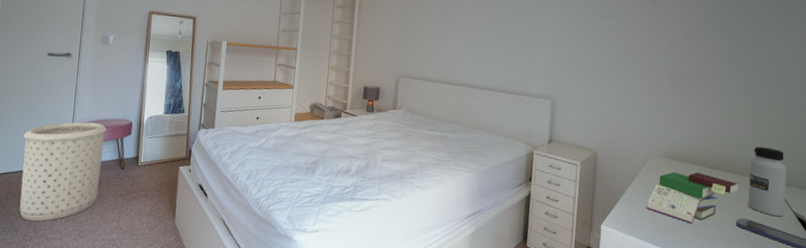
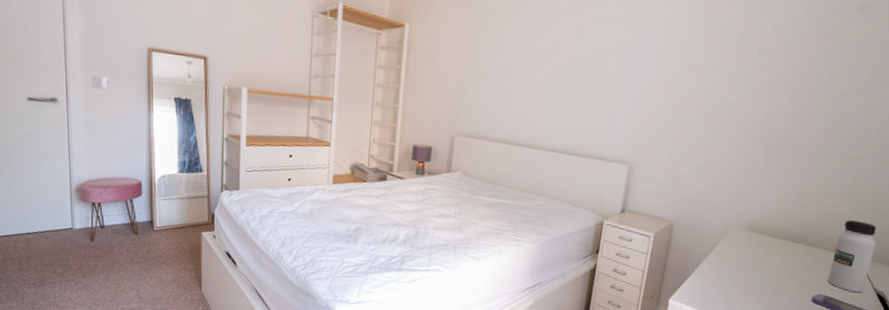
laundry basket: present [19,121,107,222] -> none [12,180,112,290]
book: present [646,172,738,224] -> none [719,245,822,299]

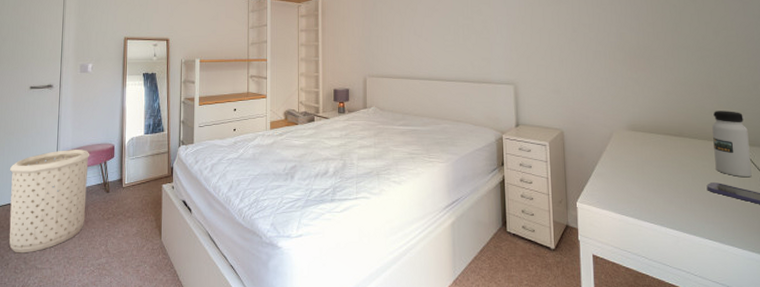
laundry basket: none [12,180,112,290] -> present [9,150,90,253]

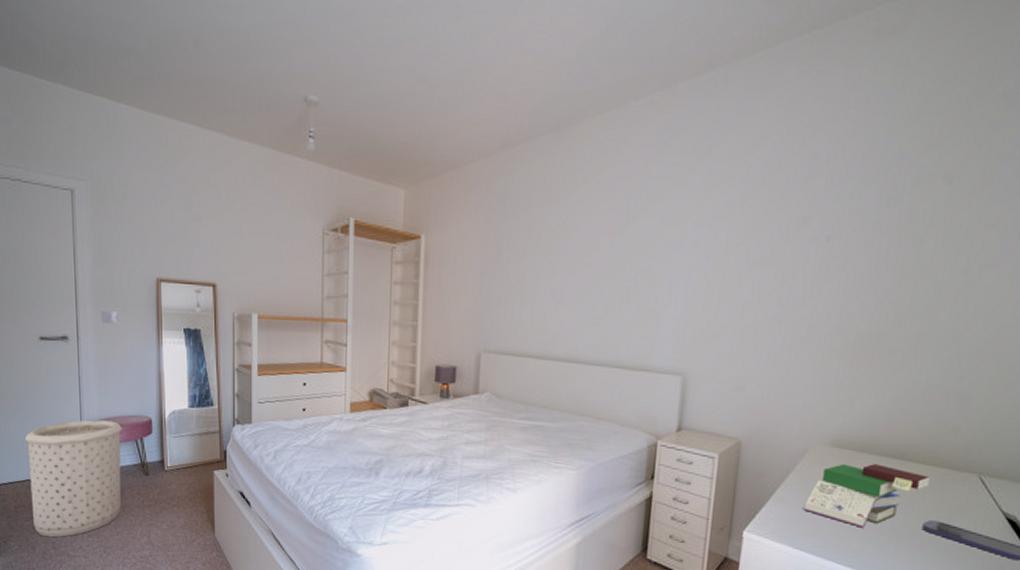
book: none [617,142,704,192] -> present [803,464,930,528]
water bottle: present [712,111,752,178] -> none [940,429,999,518]

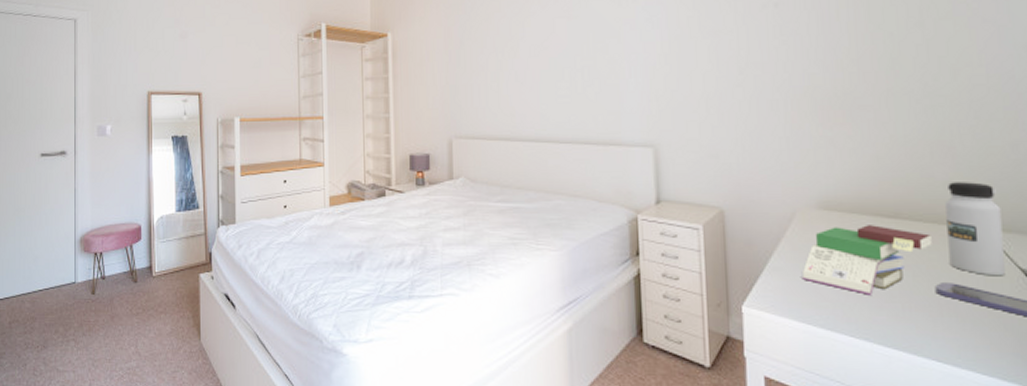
laundry basket: present [24,420,122,538] -> none [22,230,113,353]
water bottle: none [940,429,999,518] -> present [945,182,1005,277]

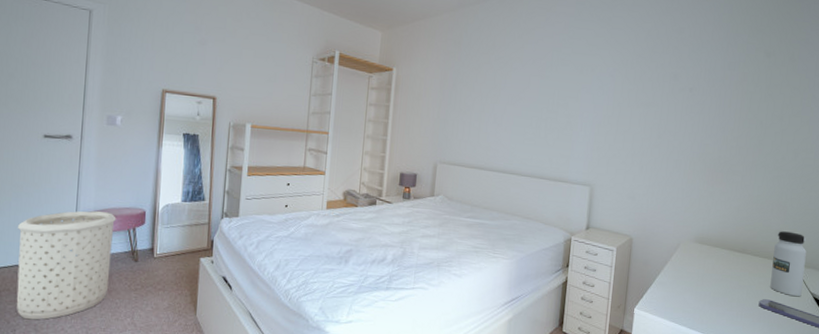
laundry basket: none [22,230,113,353] -> present [16,210,116,320]
book: present [801,225,932,295] -> none [677,256,762,305]

